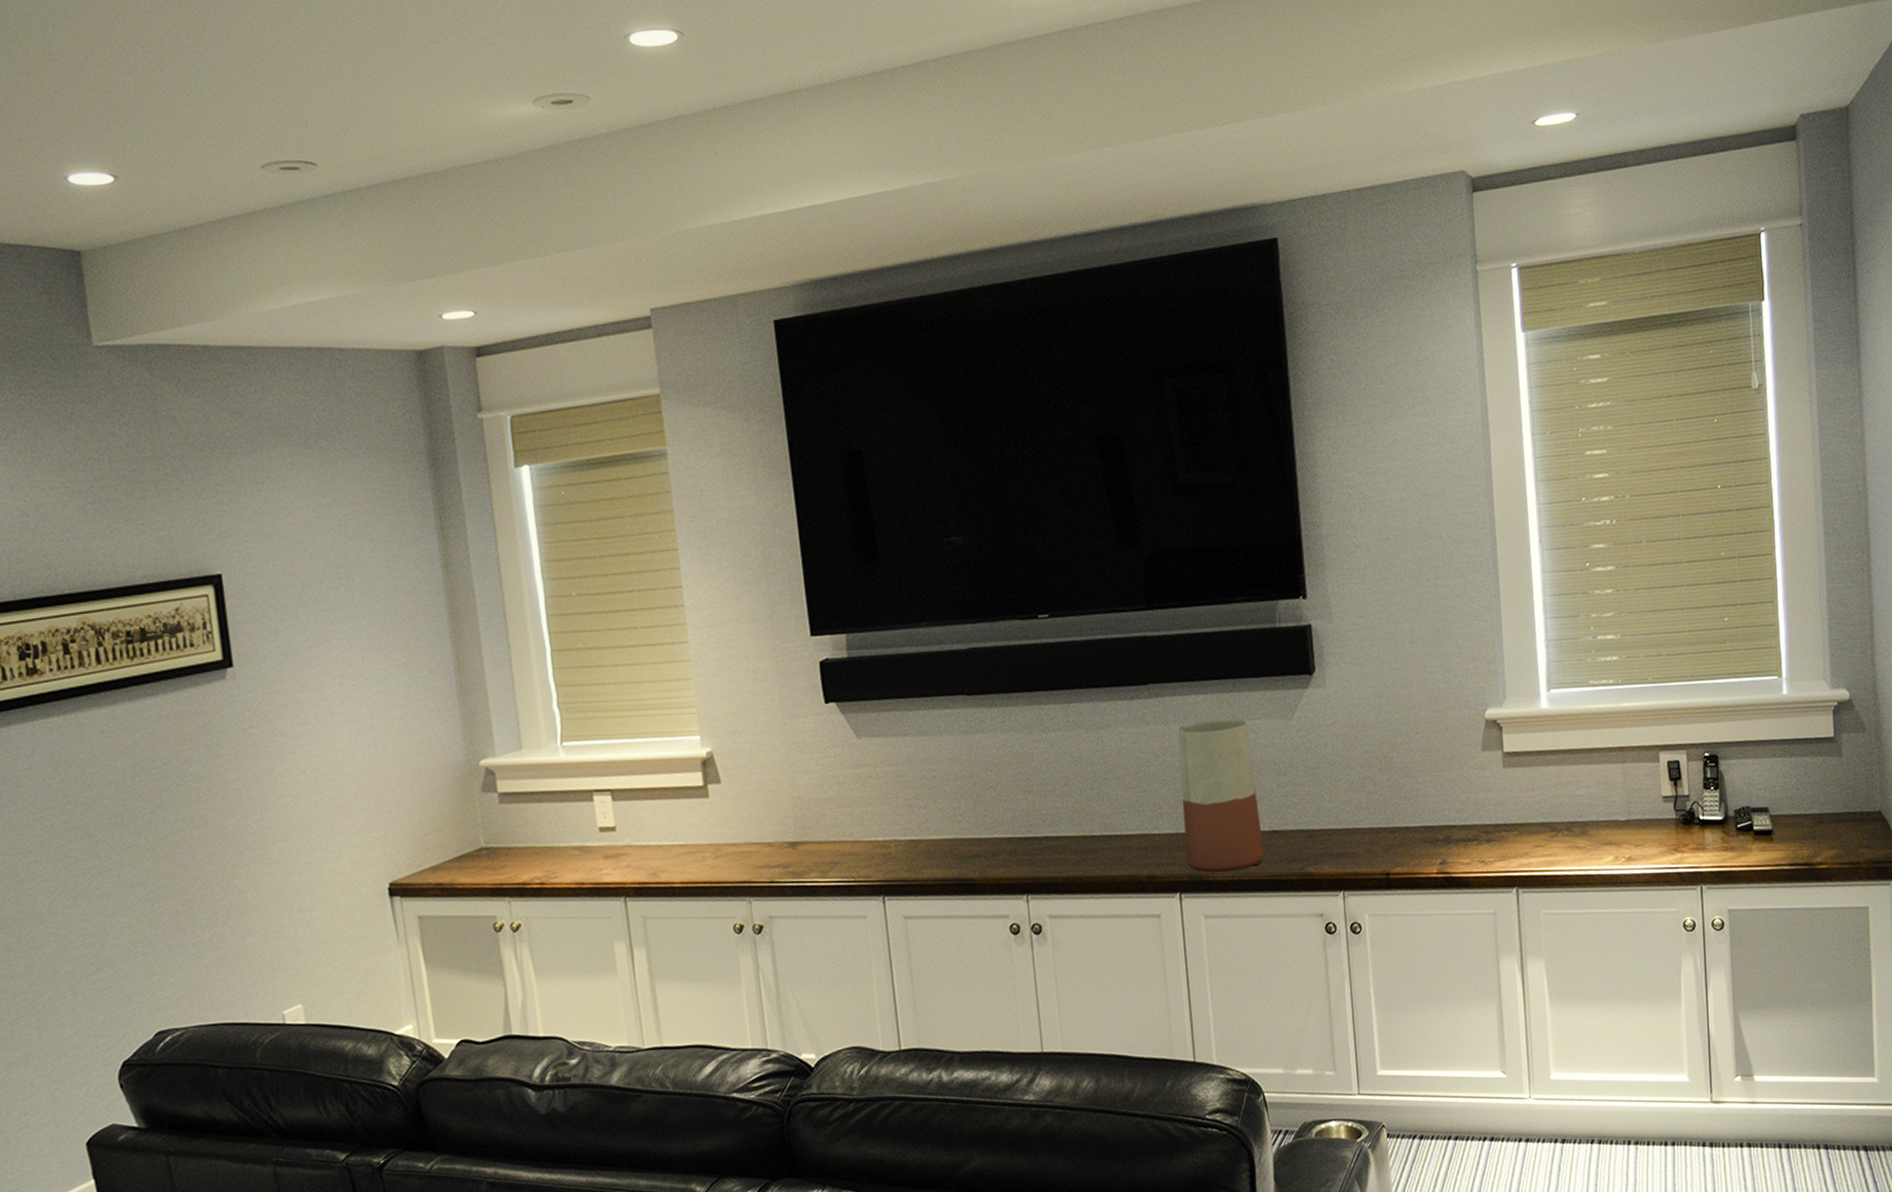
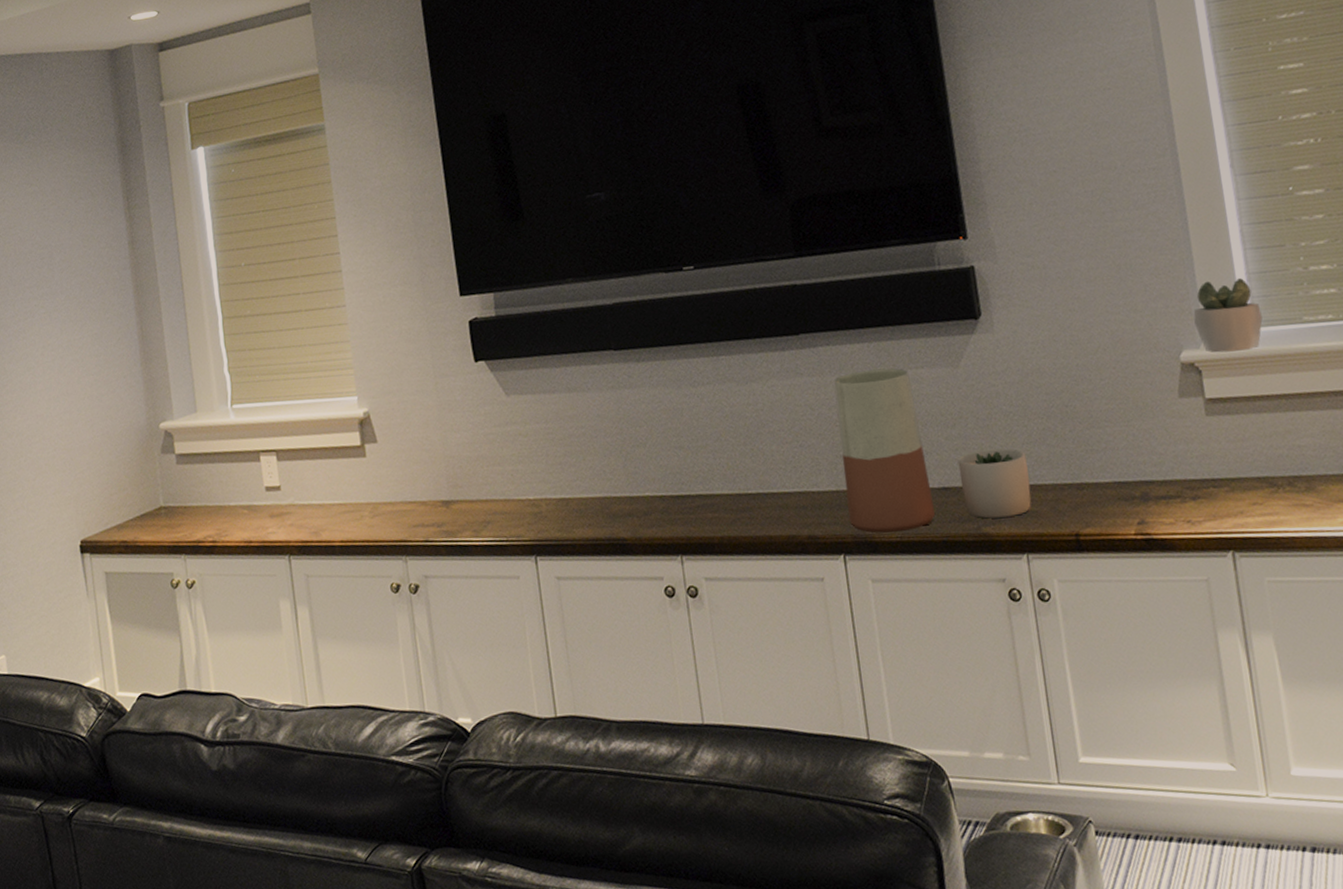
planter: none [1287,795,1350,860] -> present [957,448,1032,519]
succulent plant: none [1499,644,1556,712] -> present [1193,278,1263,353]

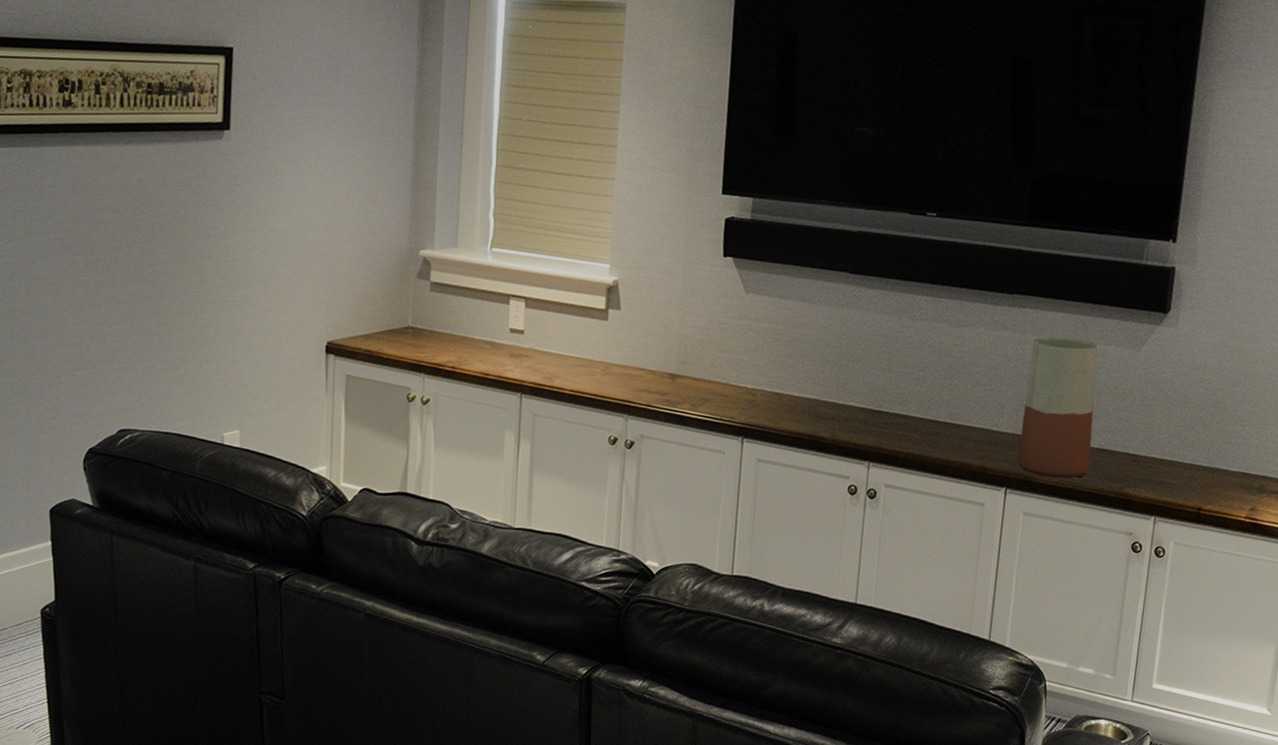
planter: present [957,448,1032,519] -> none [1116,424,1176,484]

